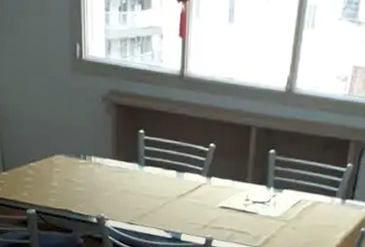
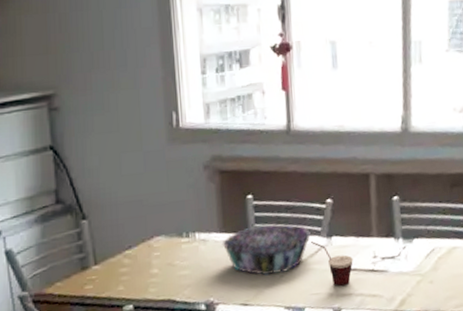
decorative bowl: none [114,158,193,202] -> present [222,224,311,276]
cup: none [191,179,228,221] -> present [310,241,353,287]

